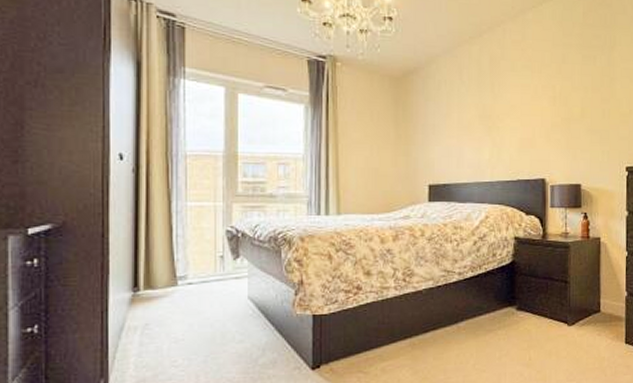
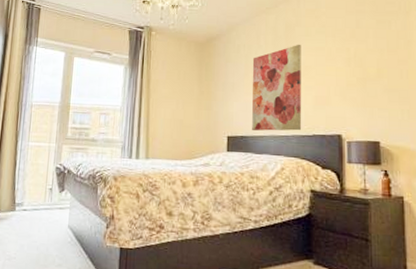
wall art: none [454,80,507,177] -> present [252,44,302,131]

